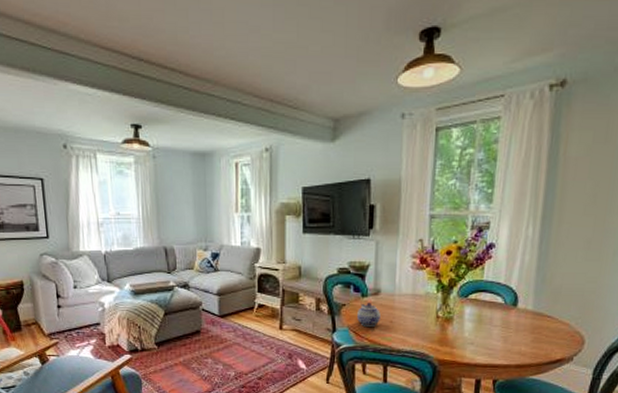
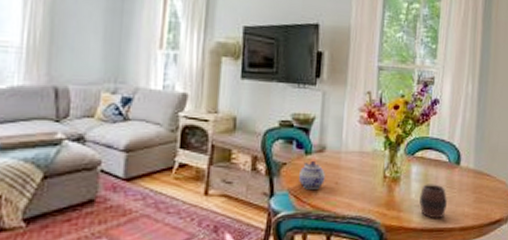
cup: none [473,324,502,356] -> present [419,184,447,219]

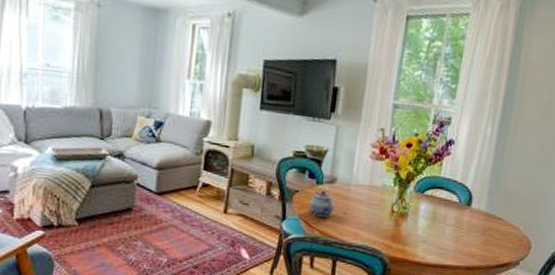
cup: present [419,184,447,219] -> none [425,222,455,257]

